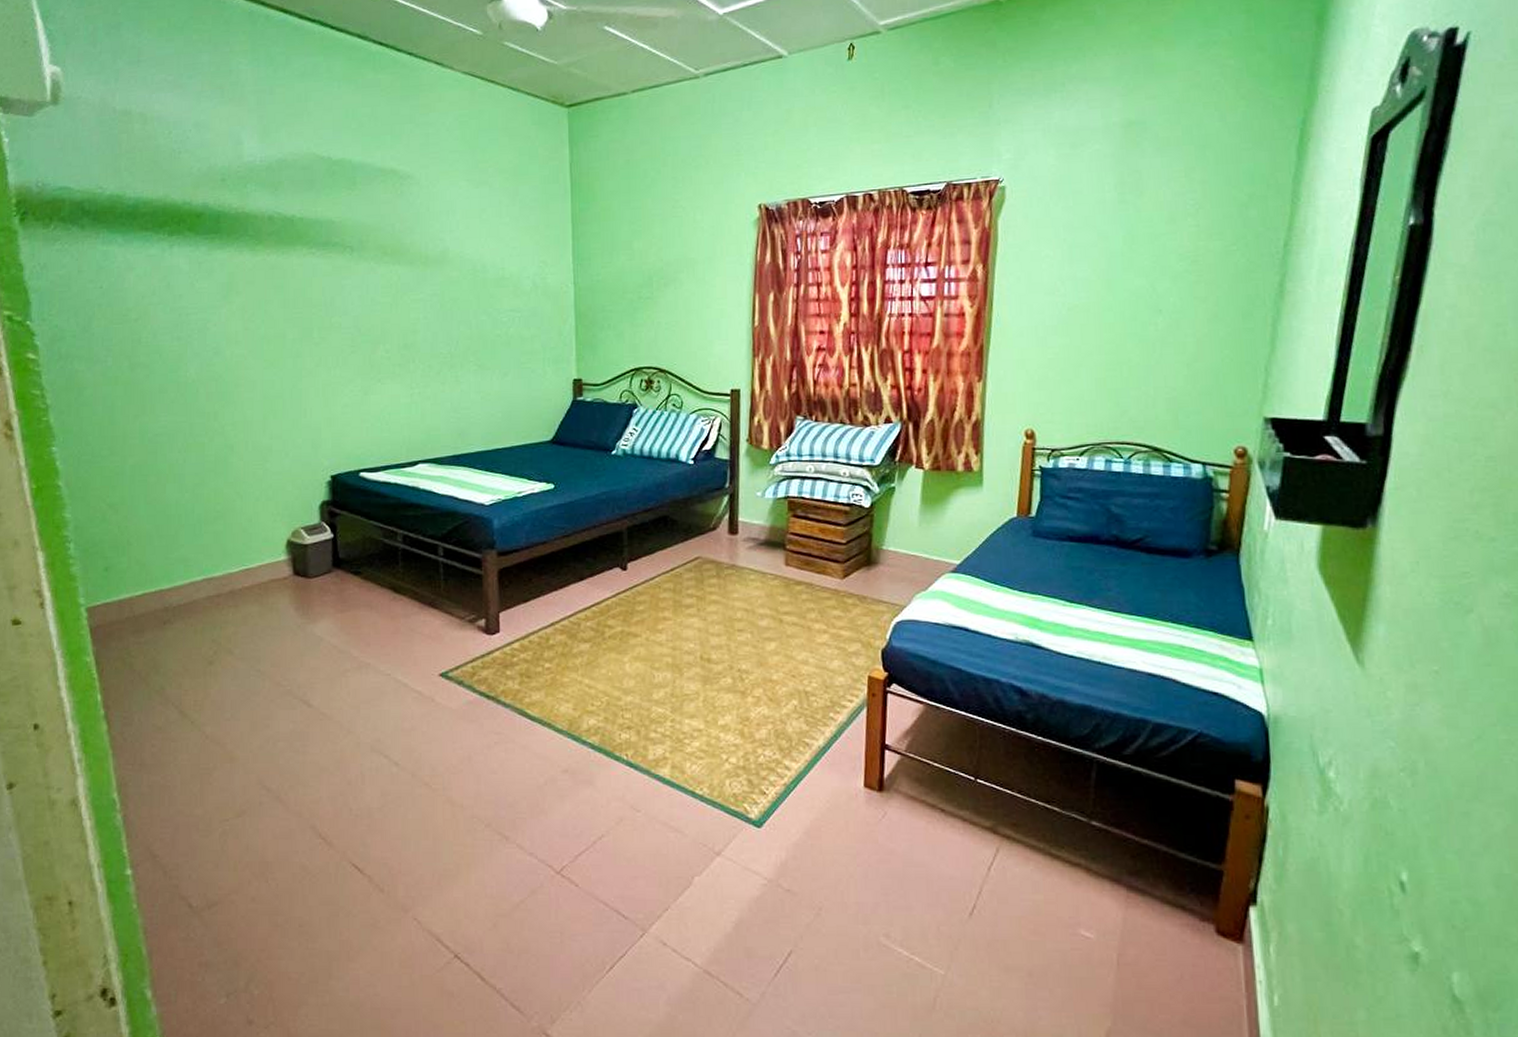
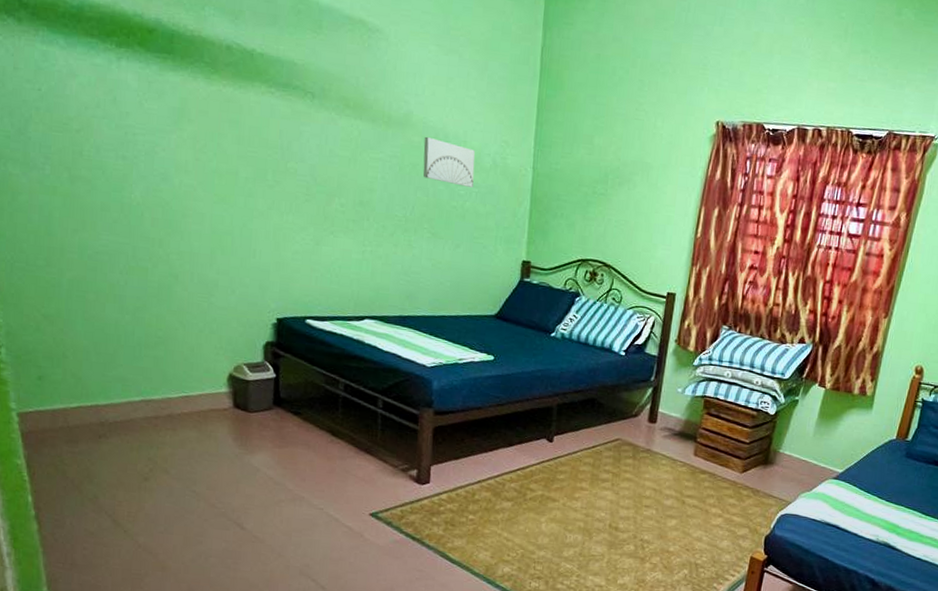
wall art: none [462,269,515,313] -> present [423,136,475,187]

